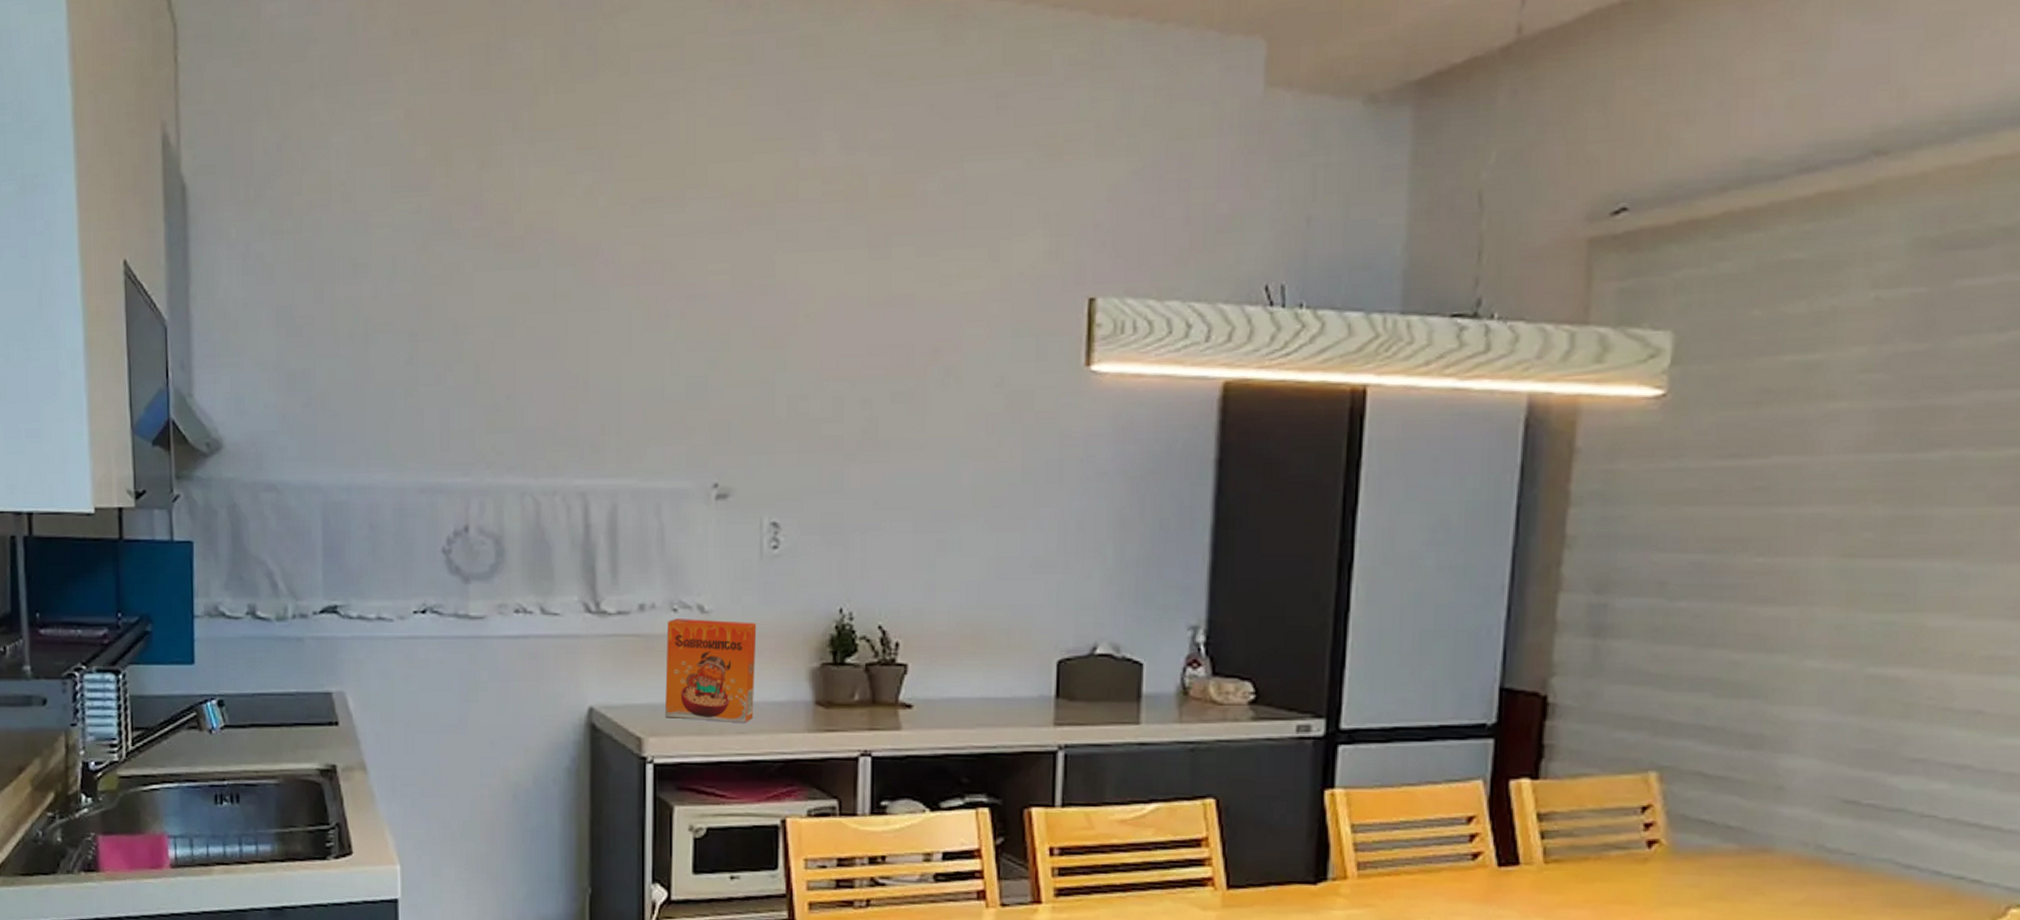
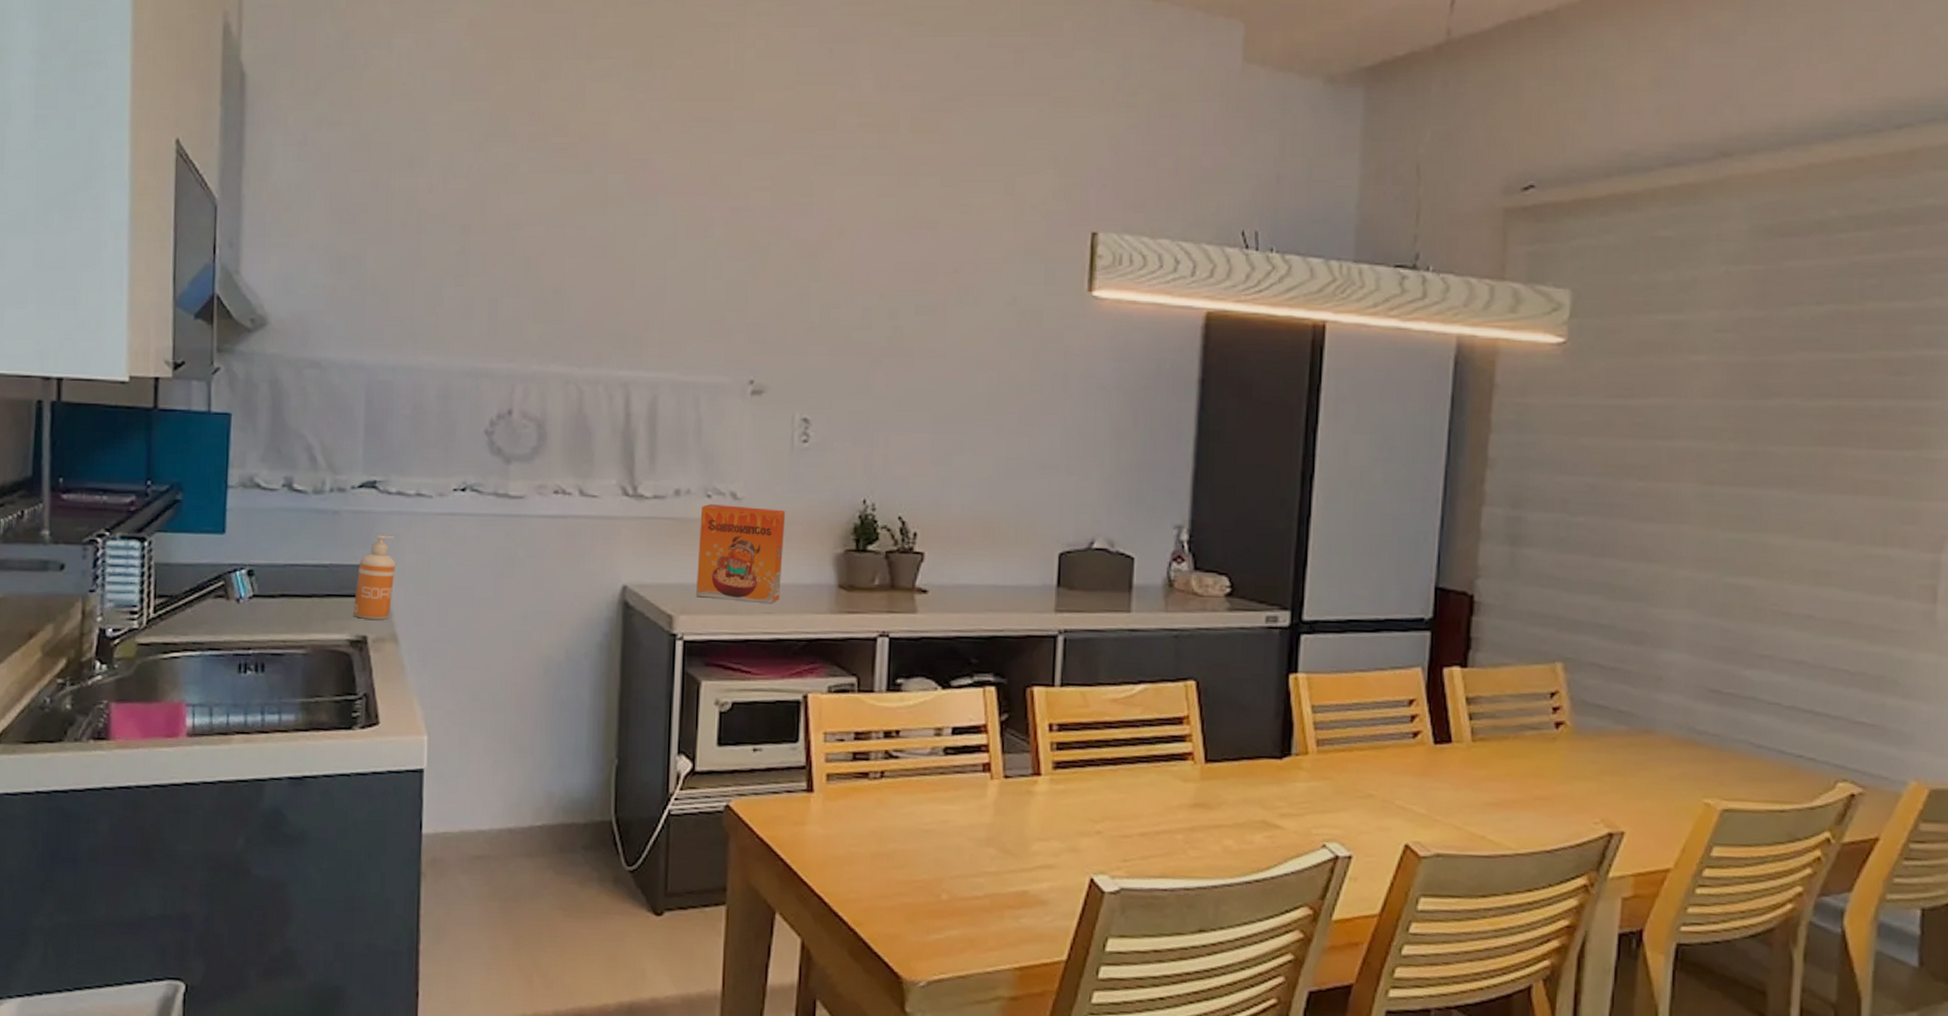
soap dispenser: none [321,661,361,748] -> present [352,535,396,620]

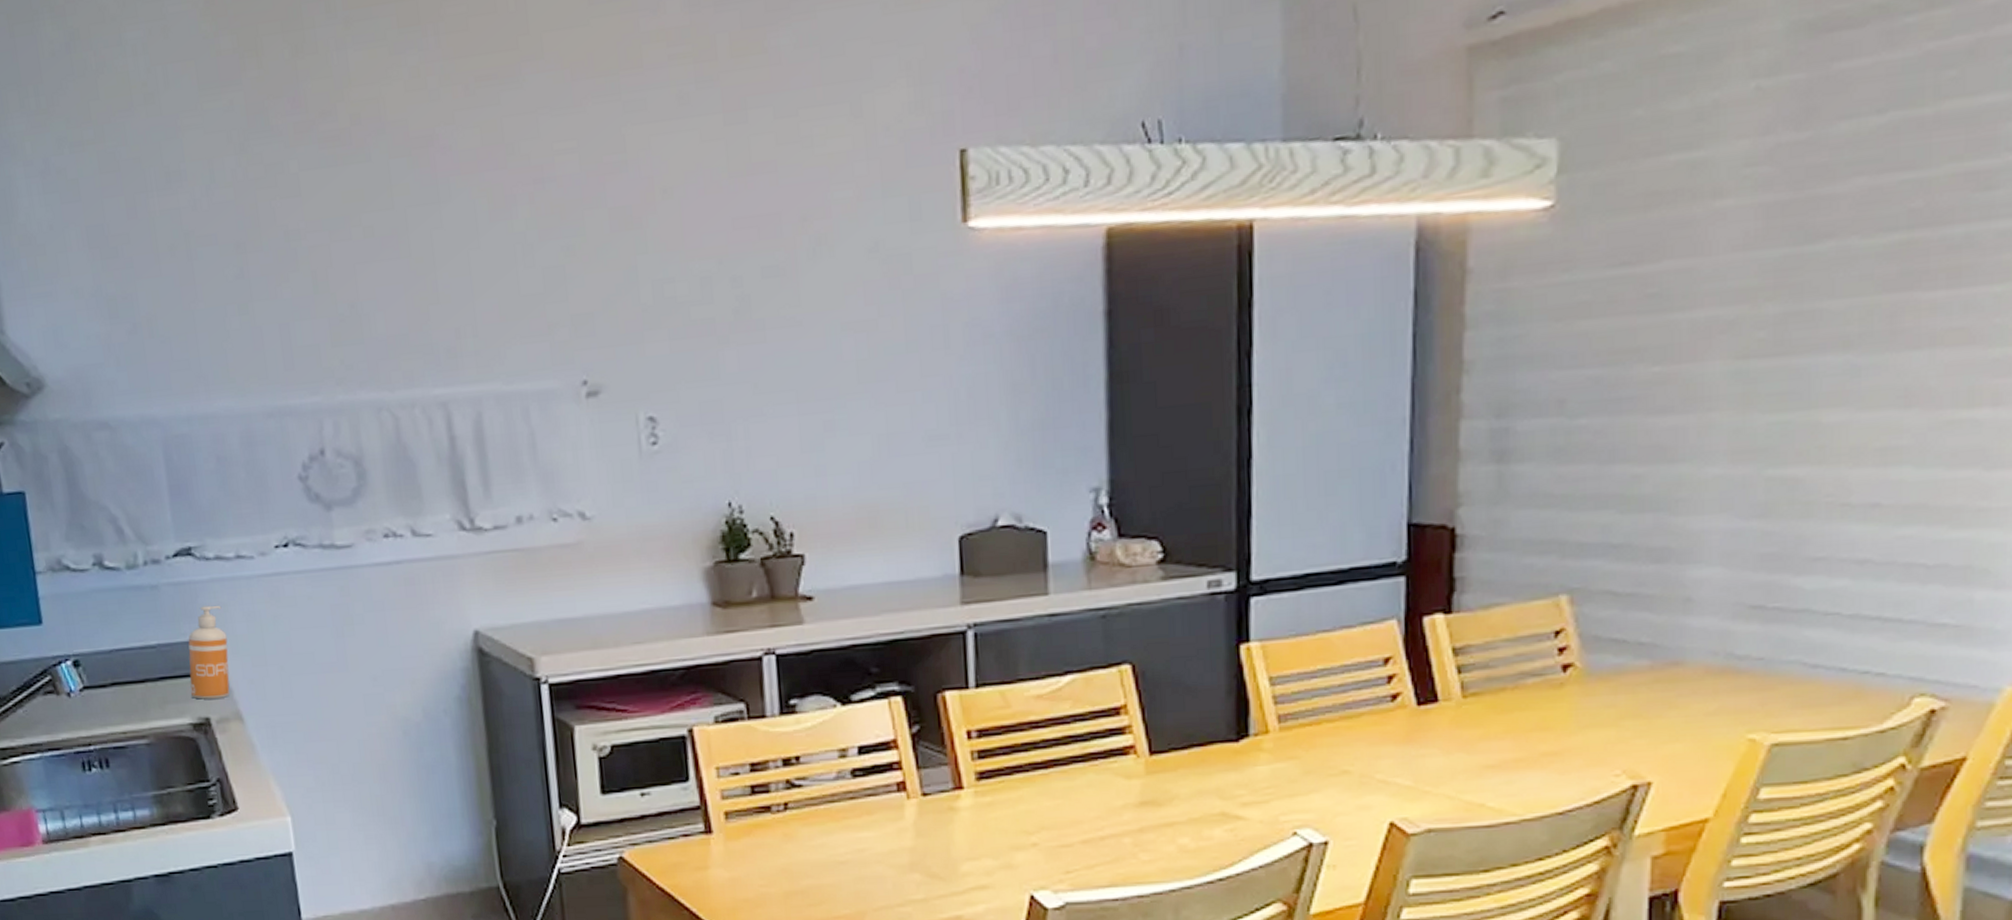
cereal box: present [696,504,786,604] -> none [548,525,649,635]

